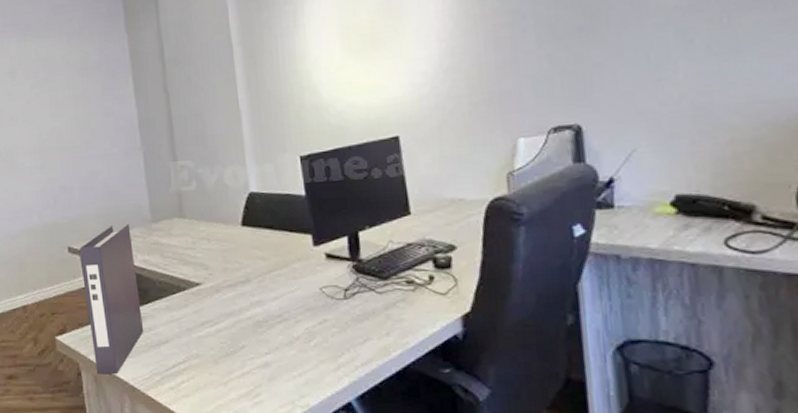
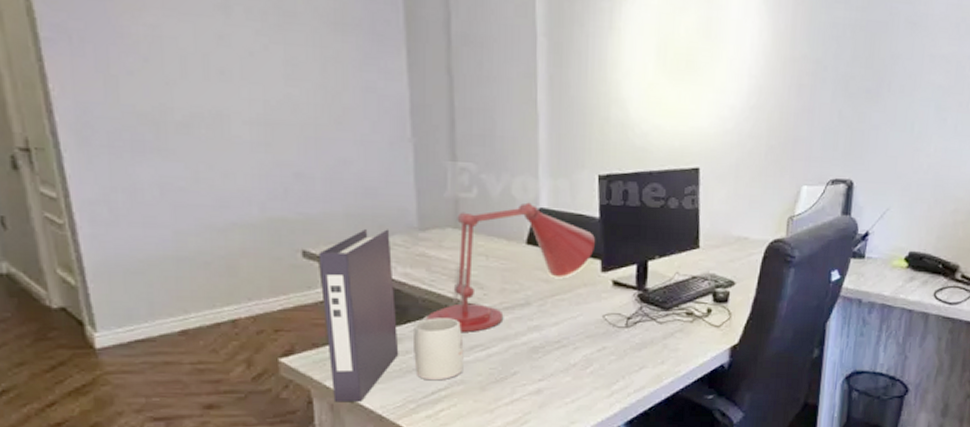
mug: none [154,297,198,355] -> present [414,318,464,381]
desk lamp: none [160,188,305,309] -> present [422,202,596,332]

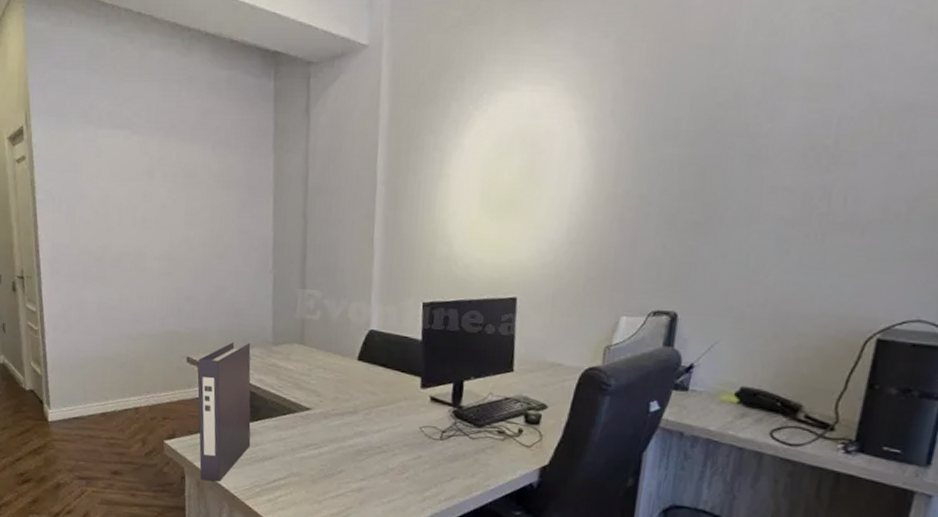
mug: present [414,318,464,381] -> none [261,417,301,471]
desk lamp: present [422,202,596,332] -> none [270,324,418,433]

